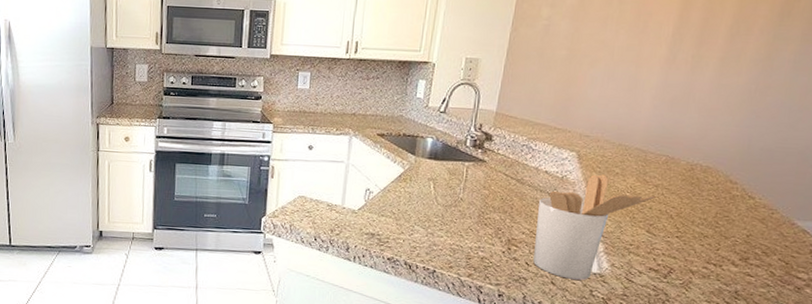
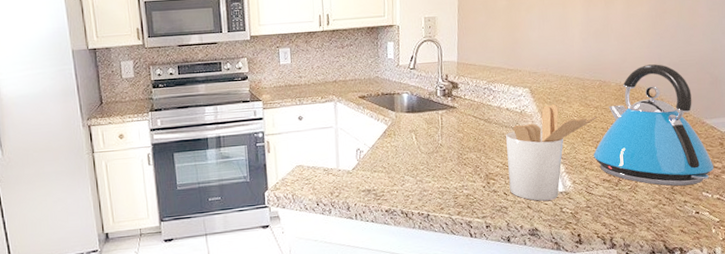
kettle: none [642,146,797,293] -> present [593,64,714,186]

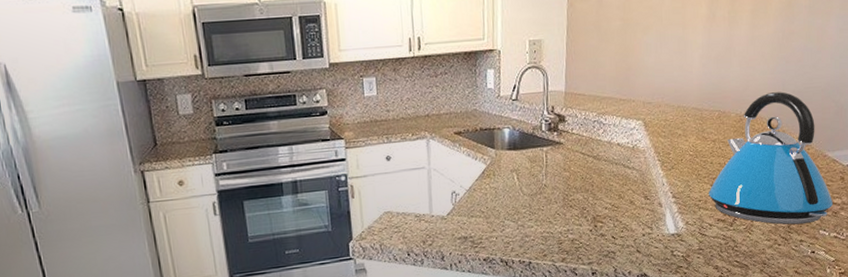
utensil holder: present [506,104,597,201] -> none [616,138,714,245]

